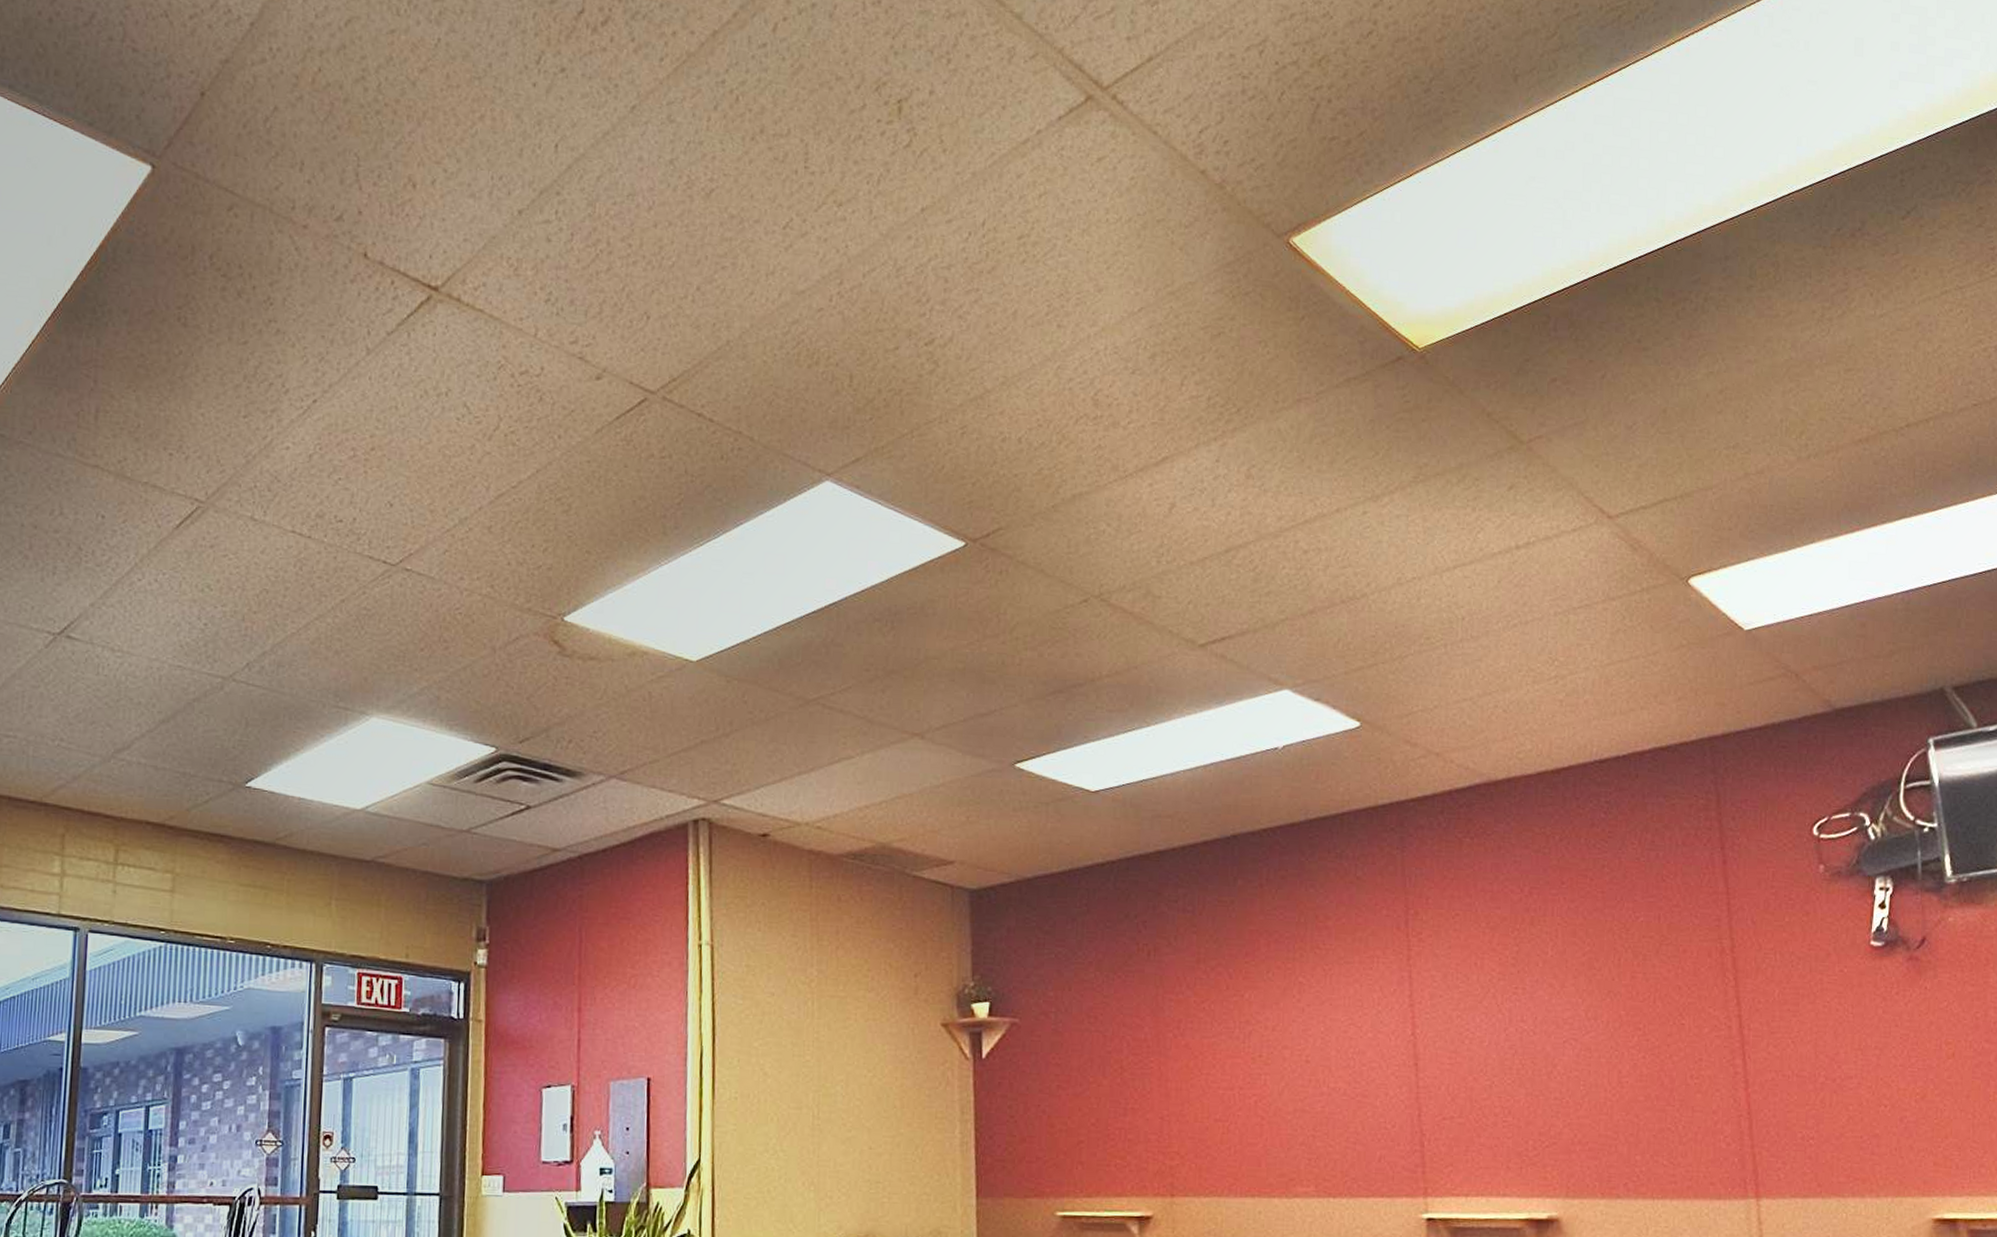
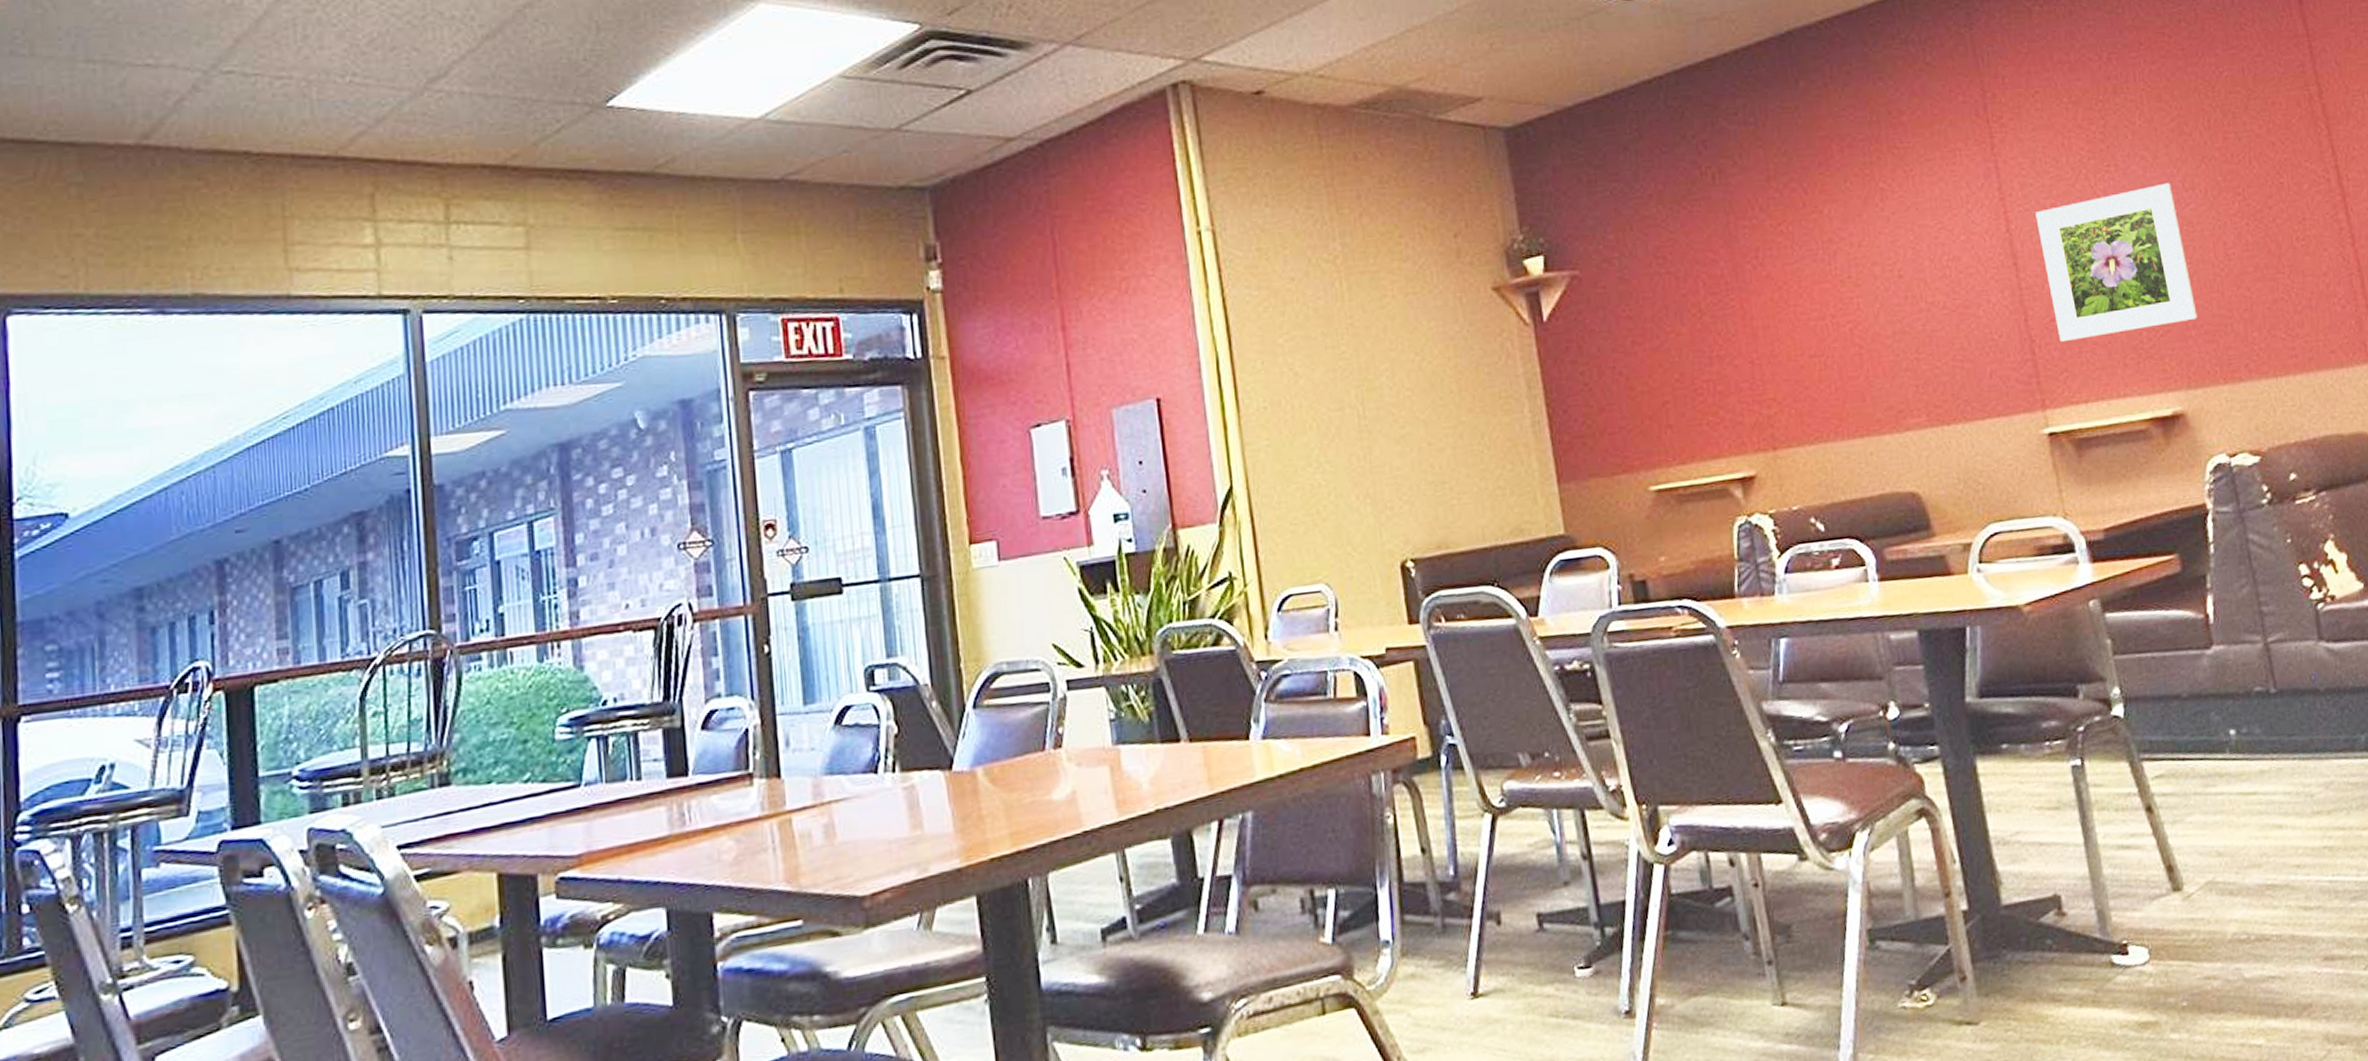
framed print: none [1441,1010,1584,1140] -> present [2035,182,2198,343]

